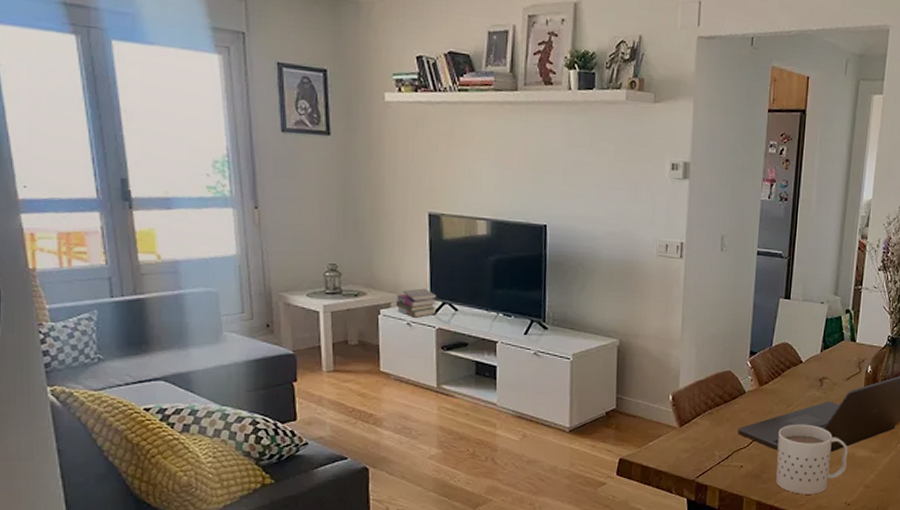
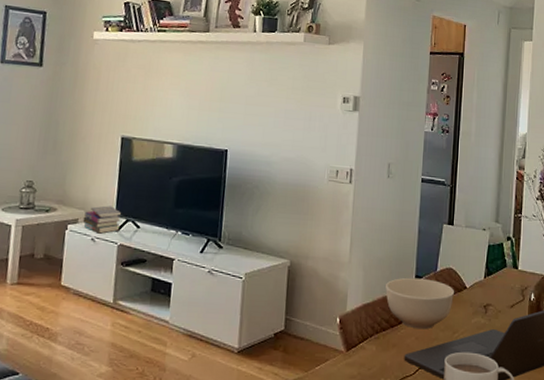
bowl: none [719,353,791,404] -> present [385,277,455,330]

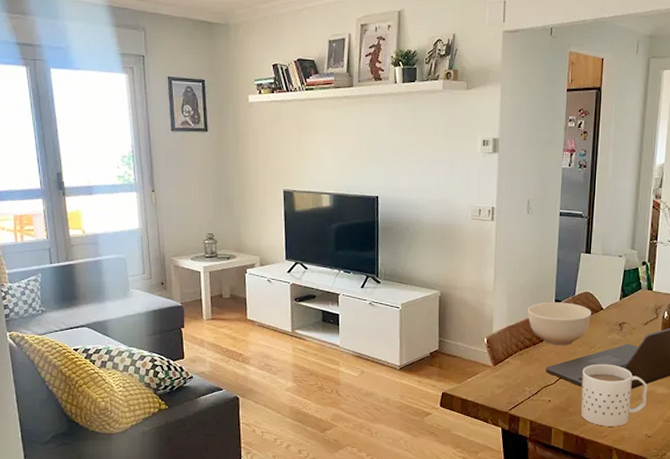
books: present [82,205,121,234] -> none [259,251,290,275]

